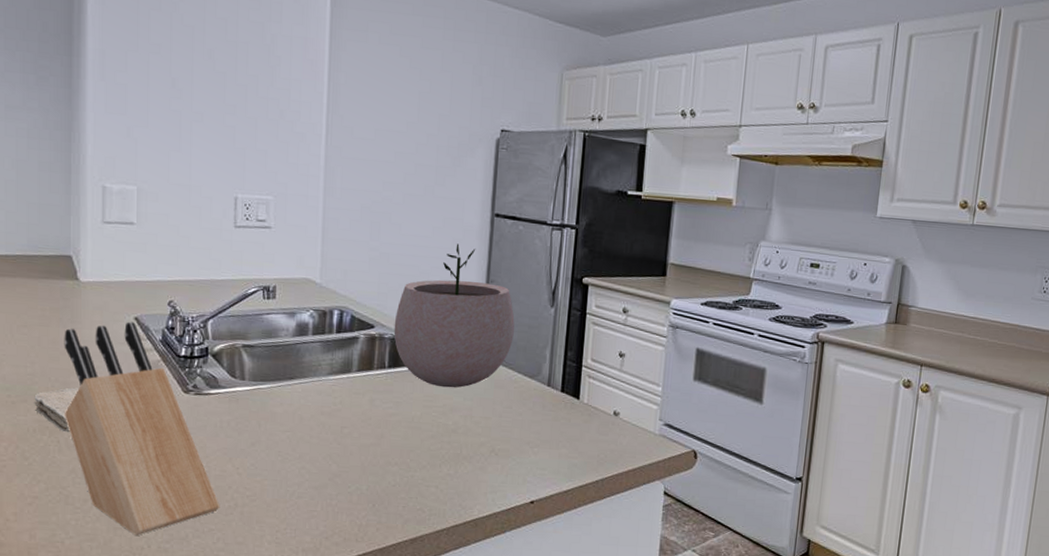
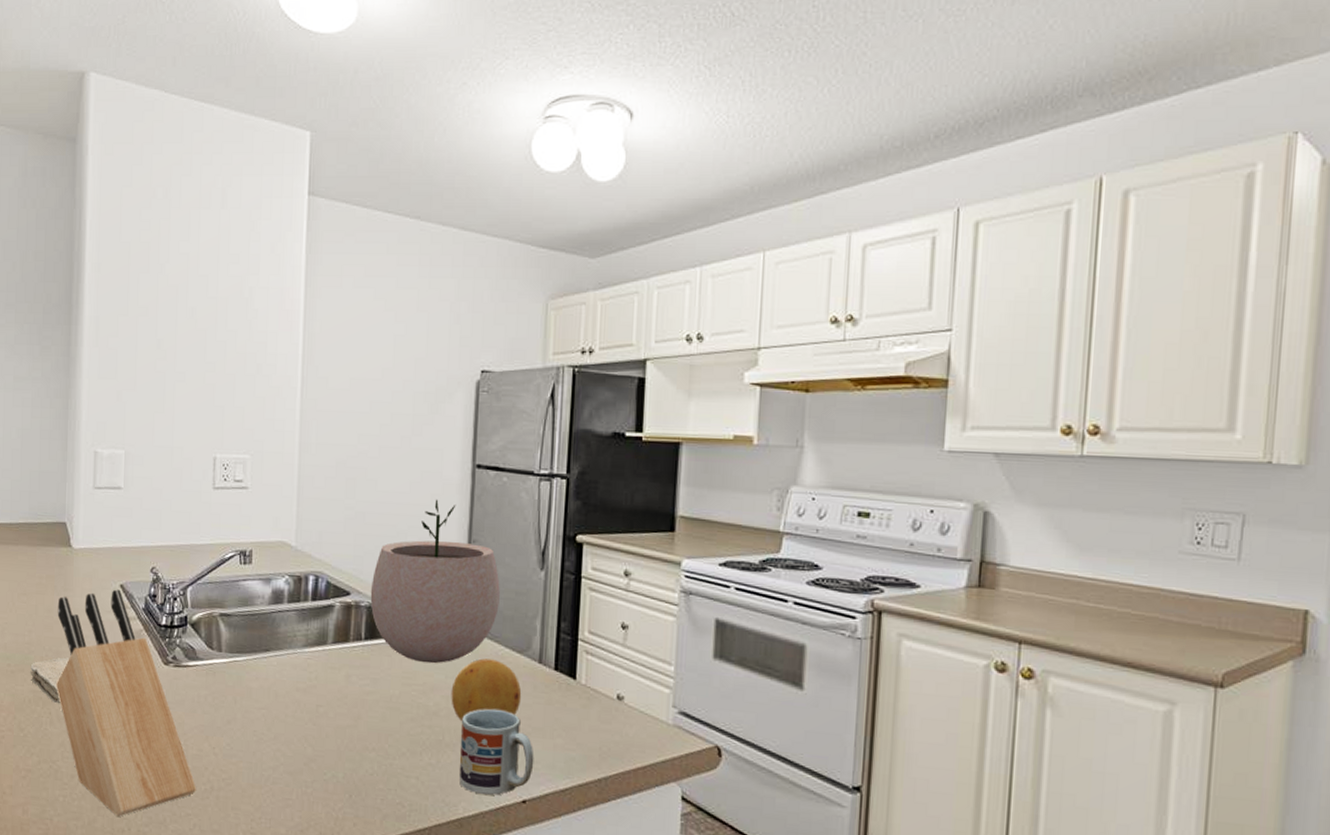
fruit: none [468,383,532,438] -> present [451,658,522,722]
cup: none [475,425,542,499] -> present [459,708,534,796]

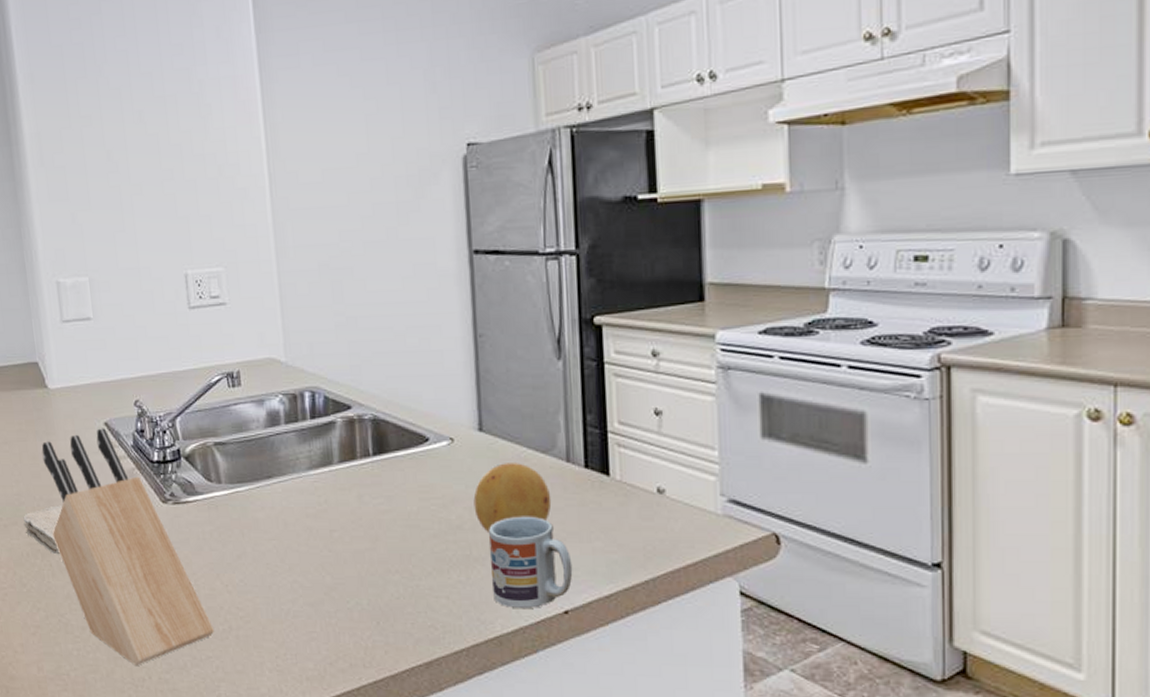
plant pot: present [370,499,500,664] -> none [372,294,516,474]

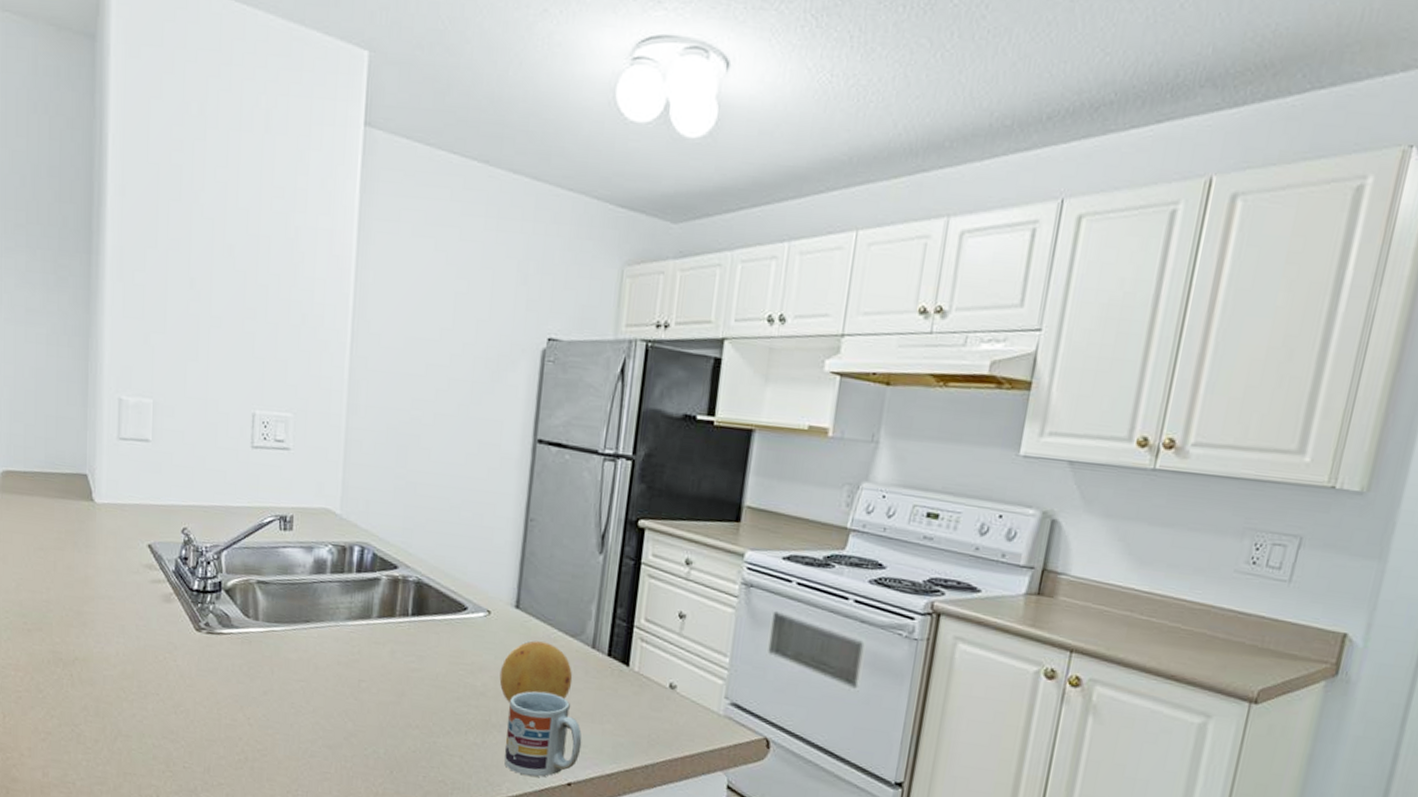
washcloth: present [23,505,63,555] -> none [49,618,93,667]
knife block: present [41,428,215,666] -> none [77,549,230,783]

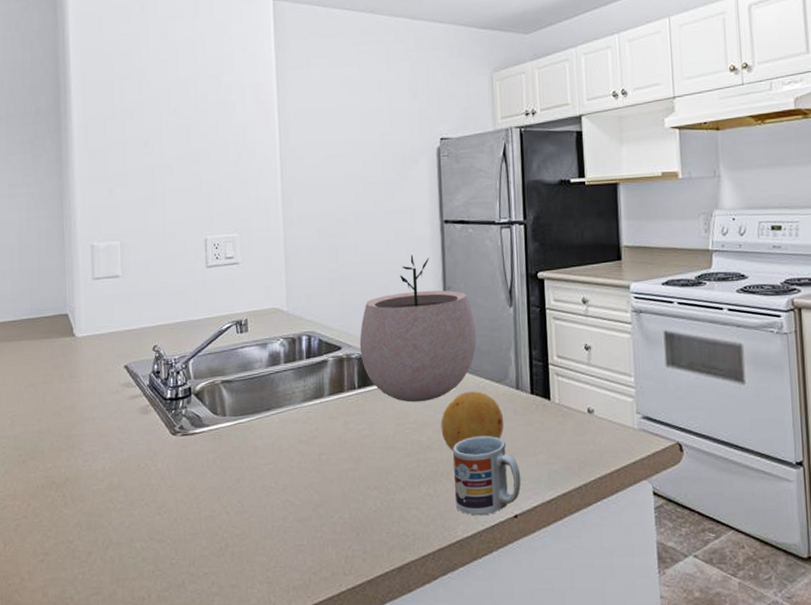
plant pot: none [418,473,556,644] -> present [359,255,476,403]

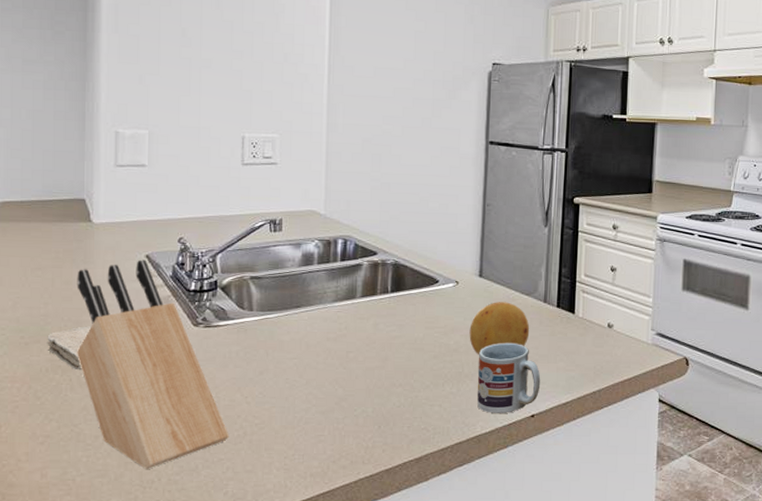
washcloth: none [41,440,80,486] -> present [47,326,92,371]
knife block: none [64,370,212,585] -> present [76,260,230,469]
plant pot: present [359,255,476,403] -> none [395,171,511,309]

